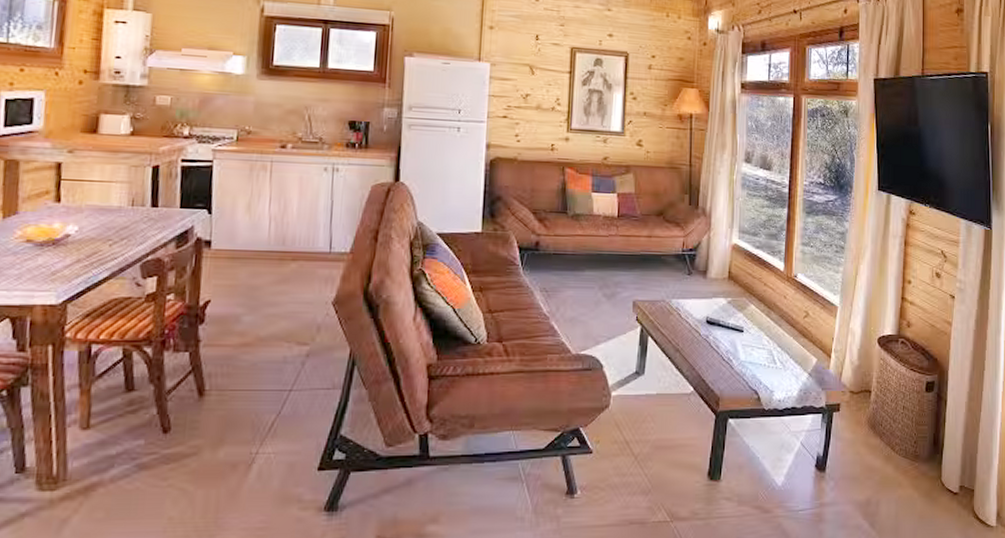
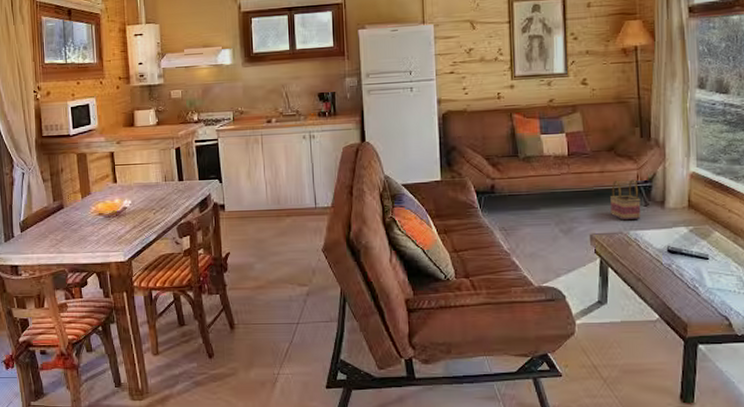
basket: none [655,246,685,289] -> present [610,179,641,221]

